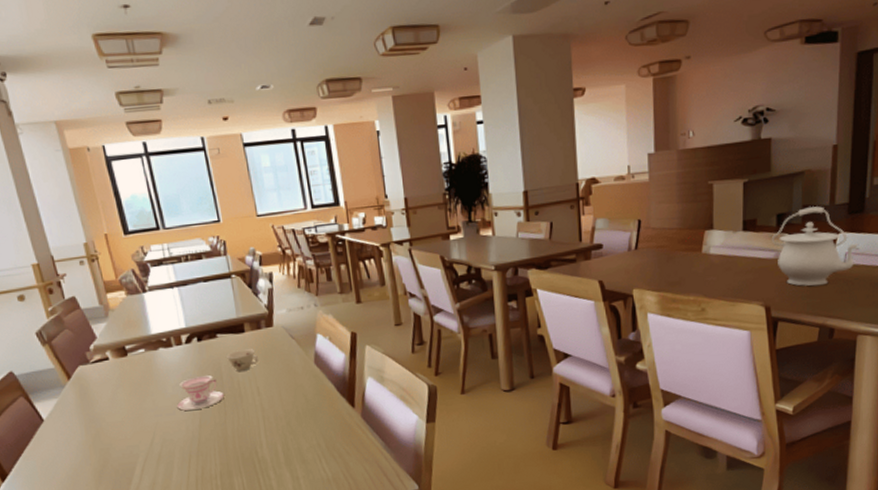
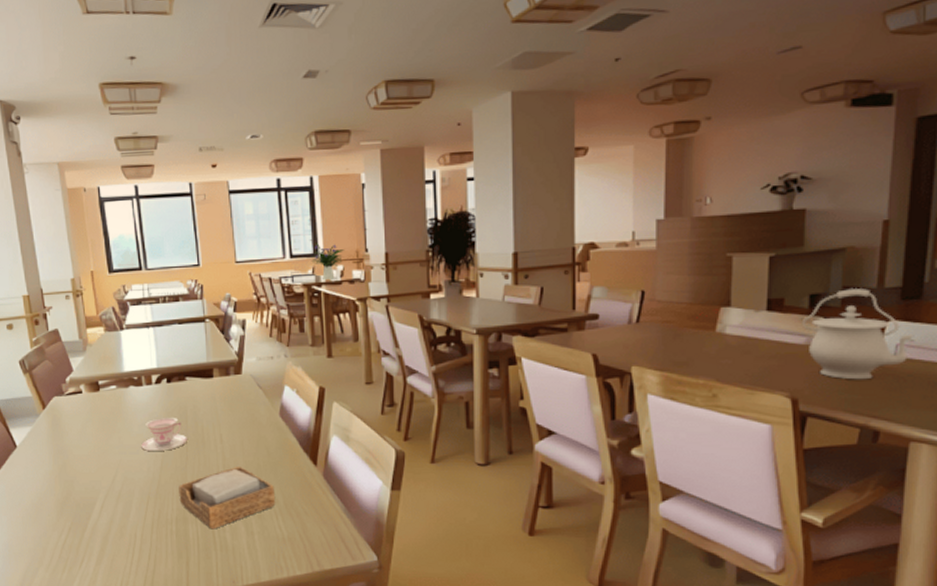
napkin holder: none [220,416,318,479] -> present [179,467,276,530]
teacup: present [226,349,258,371] -> none [193,395,224,416]
flower arrangement: none [333,191,364,229] -> present [311,242,344,281]

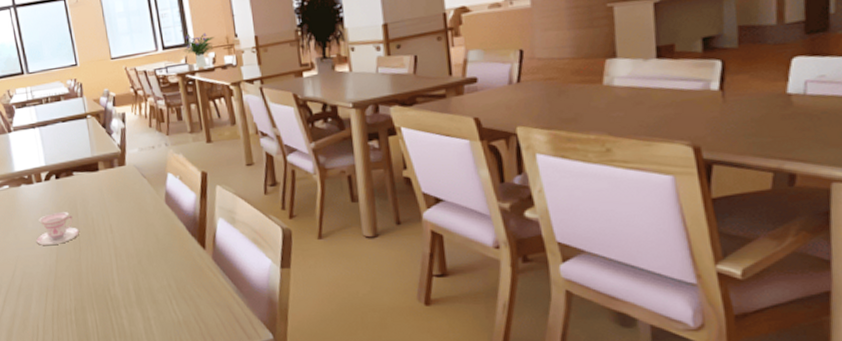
napkin holder: present [179,467,276,530] -> none [74,255,169,317]
teapot: present [801,288,915,380] -> none [696,26,825,122]

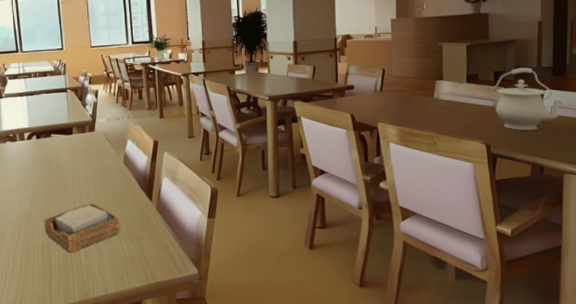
teacup: present [36,211,79,246] -> none [15,165,52,193]
napkin holder: none [74,255,169,317] -> present [44,203,120,253]
teapot: none [696,26,825,122] -> present [490,68,563,131]

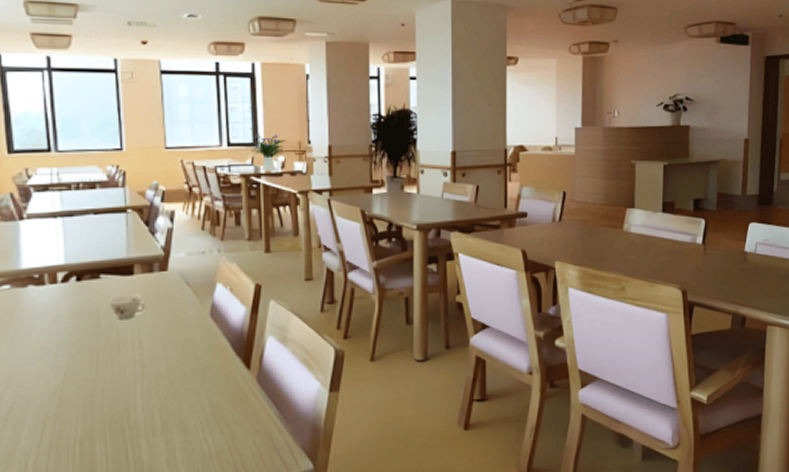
napkin holder: present [44,203,120,253] -> none [85,375,202,449]
teacup: none [57,148,81,165] -> present [108,294,145,319]
teapot: present [490,68,563,131] -> none [688,195,769,273]

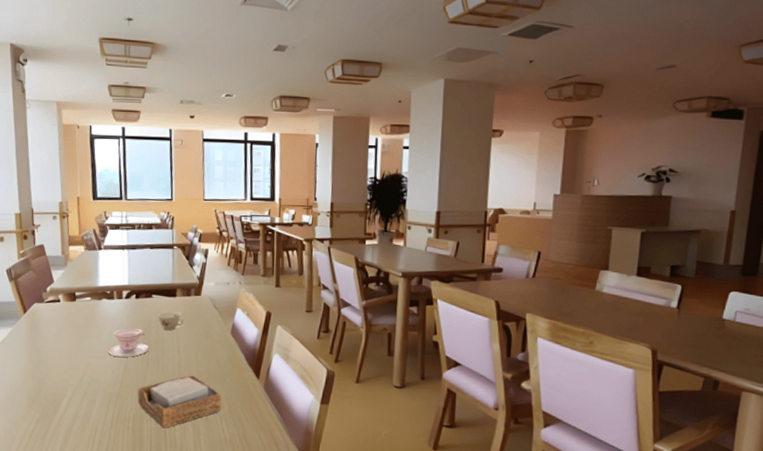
teacup: none [40,320,99,362] -> present [108,328,149,358]
napkin holder: none [85,375,202,449] -> present [137,375,222,428]
flower arrangement: present [250,131,286,172] -> none [268,189,297,222]

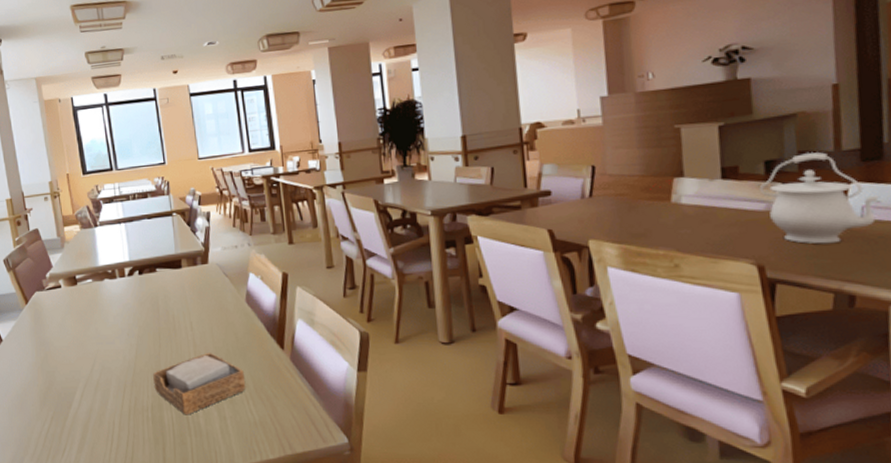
teacup: present [108,328,149,358] -> none [117,307,160,341]
teacup: present [157,311,183,330] -> none [164,284,193,305]
teapot: none [663,263,751,338] -> present [759,152,881,244]

